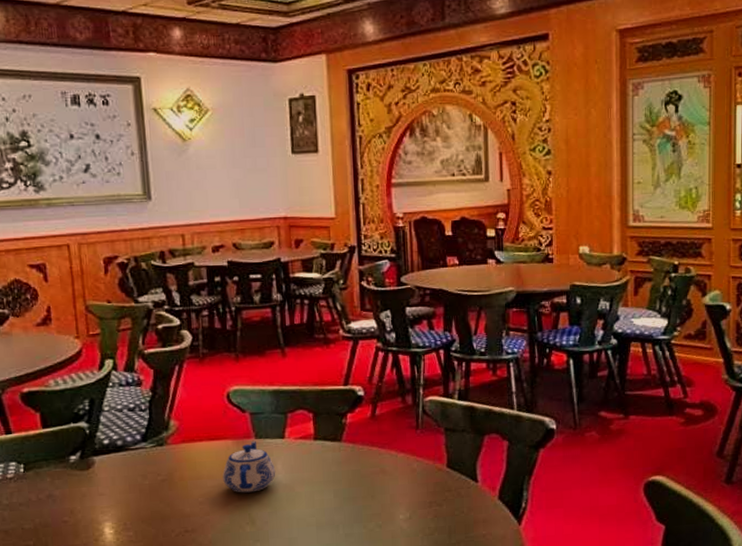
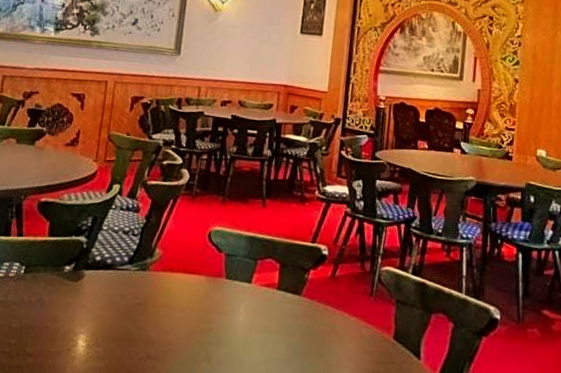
teapot: present [223,440,276,493] -> none [190,280,238,330]

